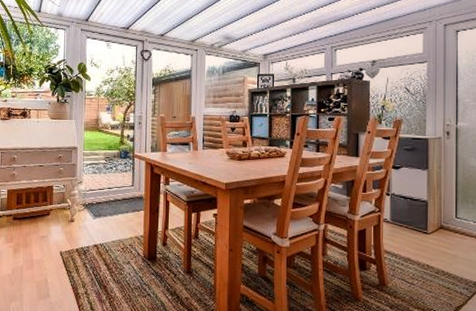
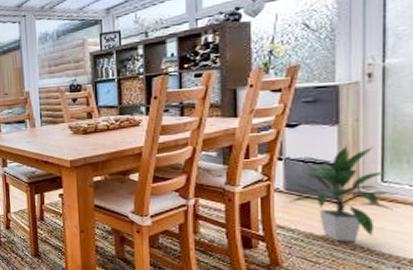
indoor plant: none [388,187,467,267] -> present [281,145,399,242]

